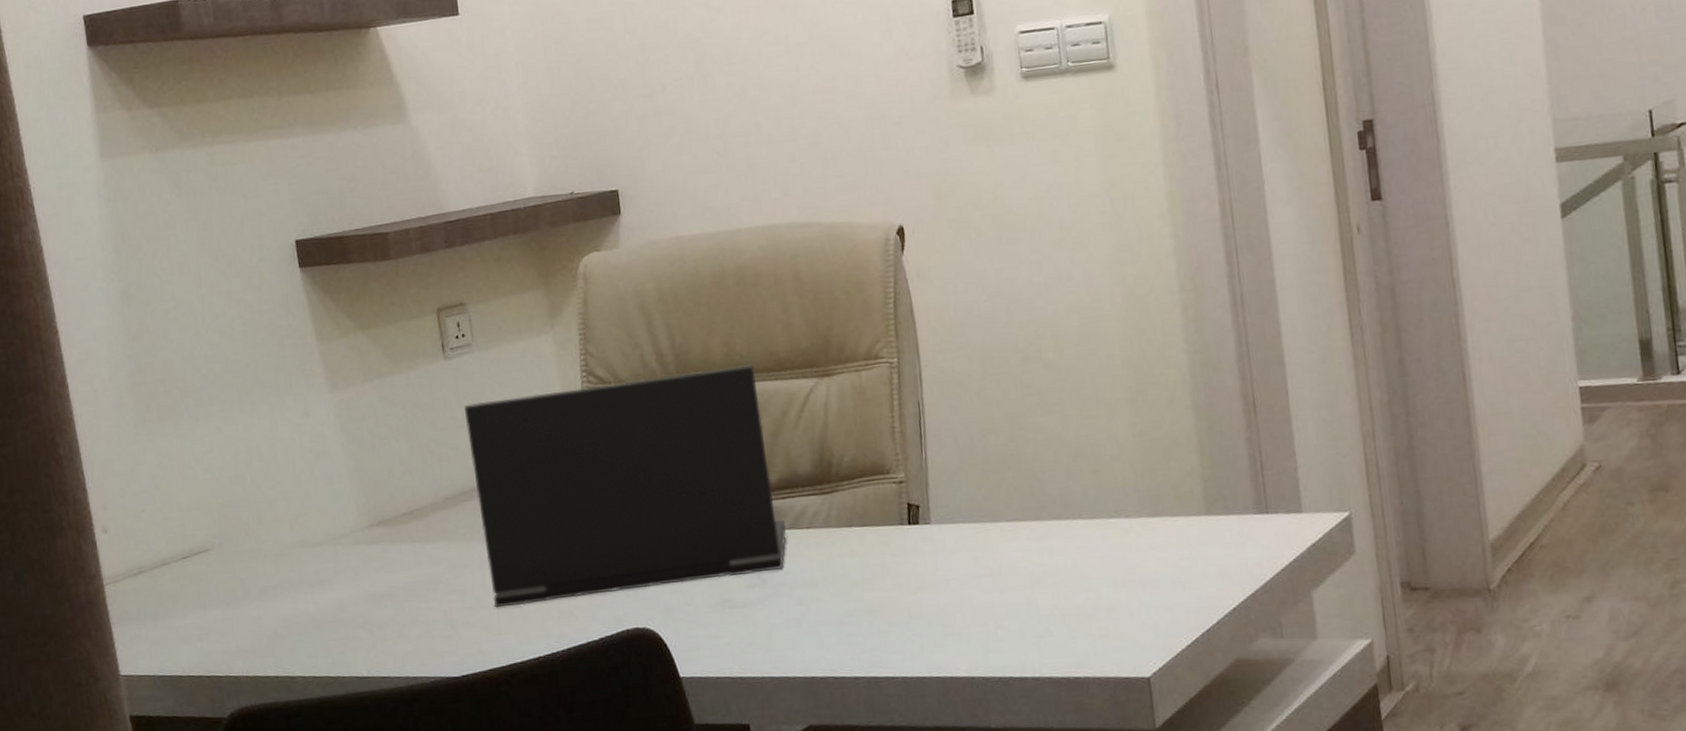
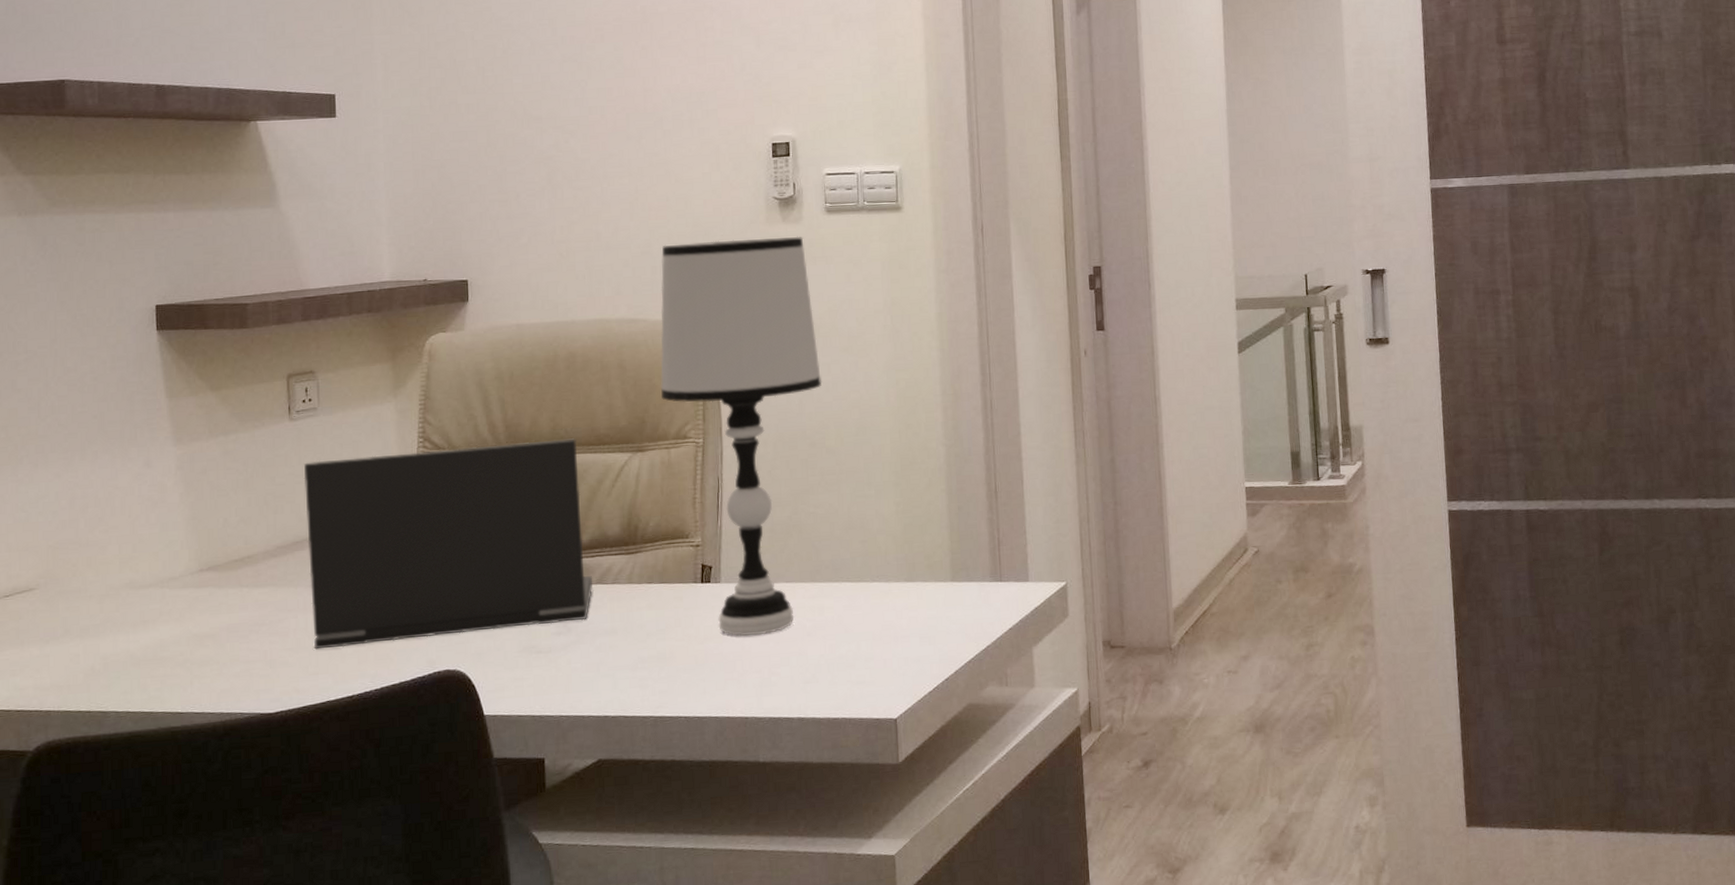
table lamp: none [832,110,1033,585] -> present [660,236,822,636]

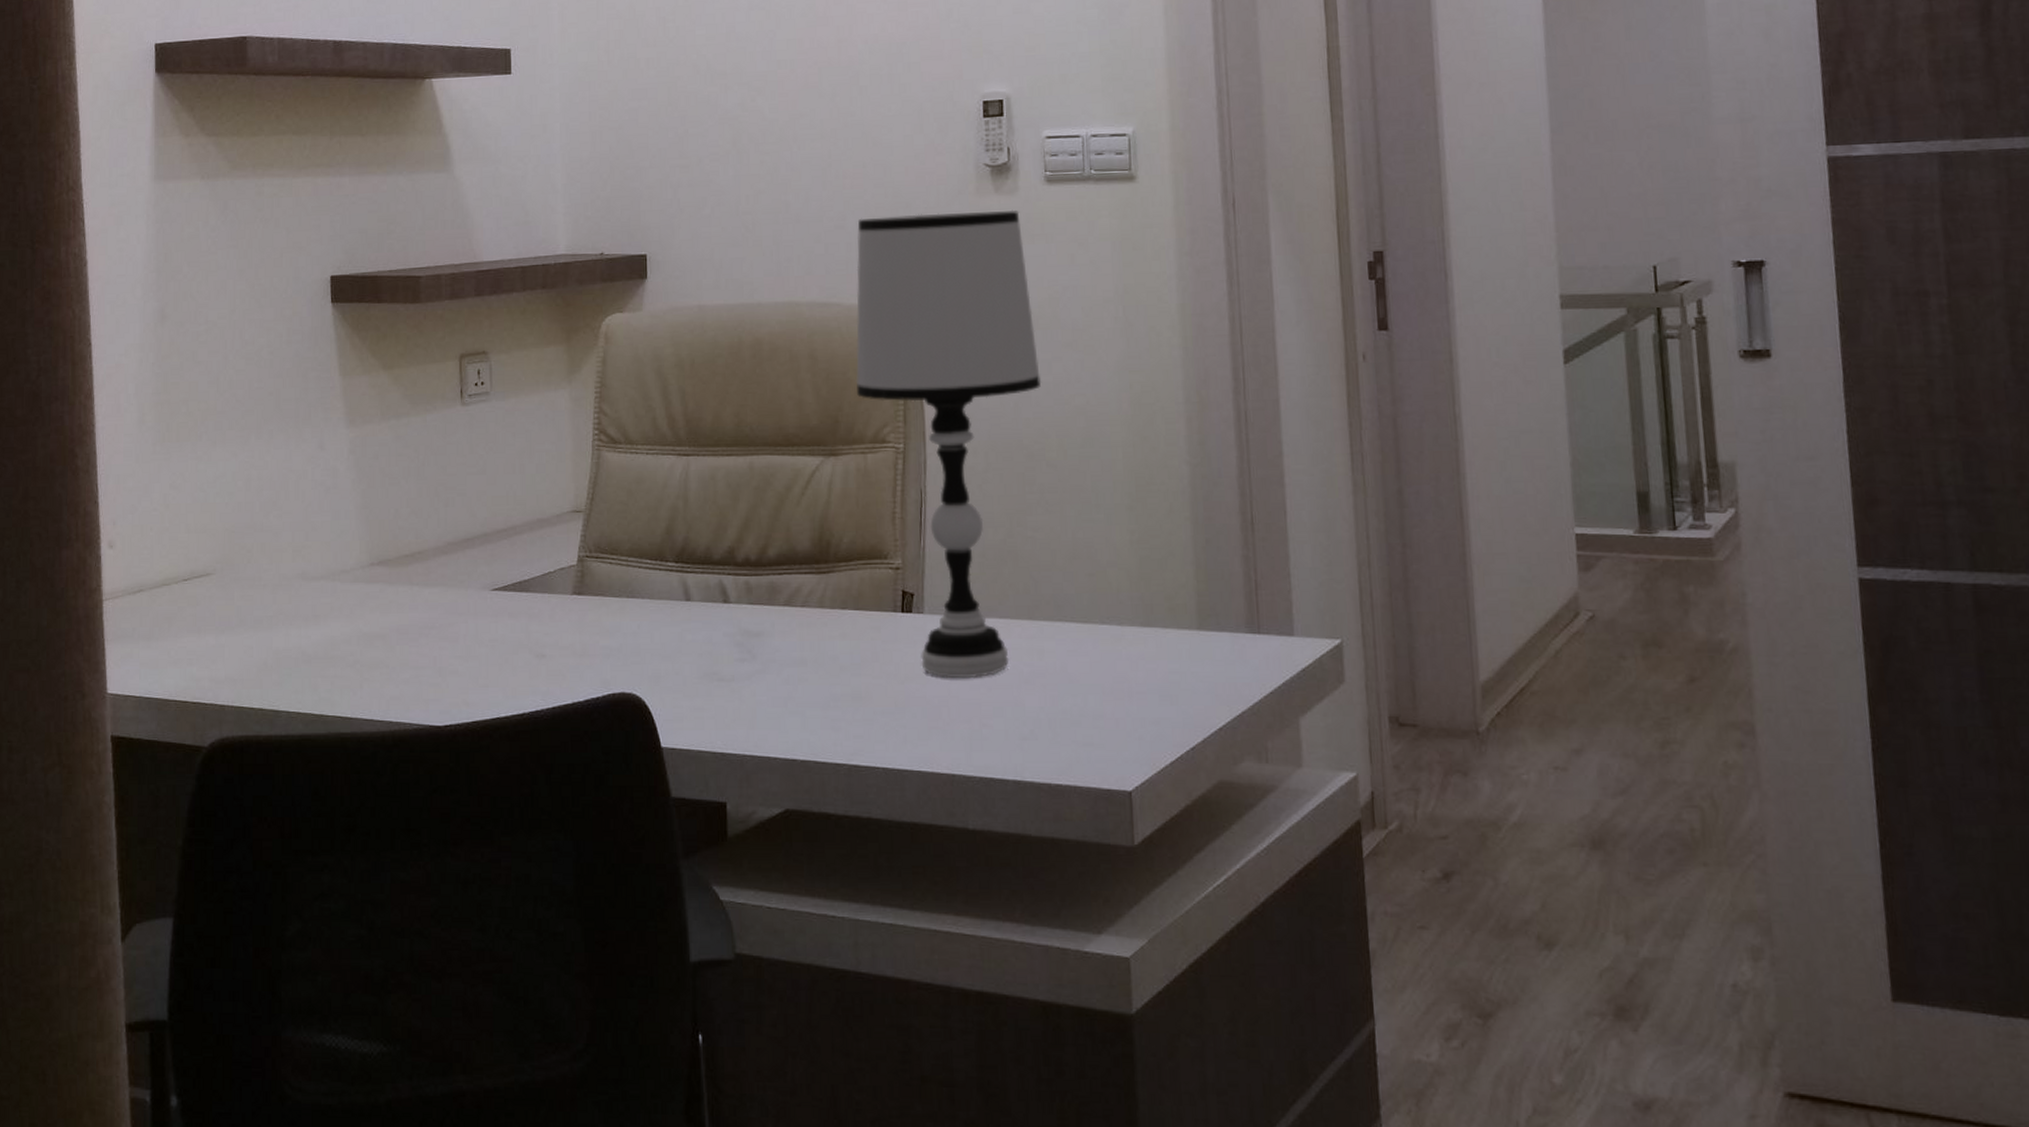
laptop: present [303,438,592,650] -> none [475,437,780,659]

